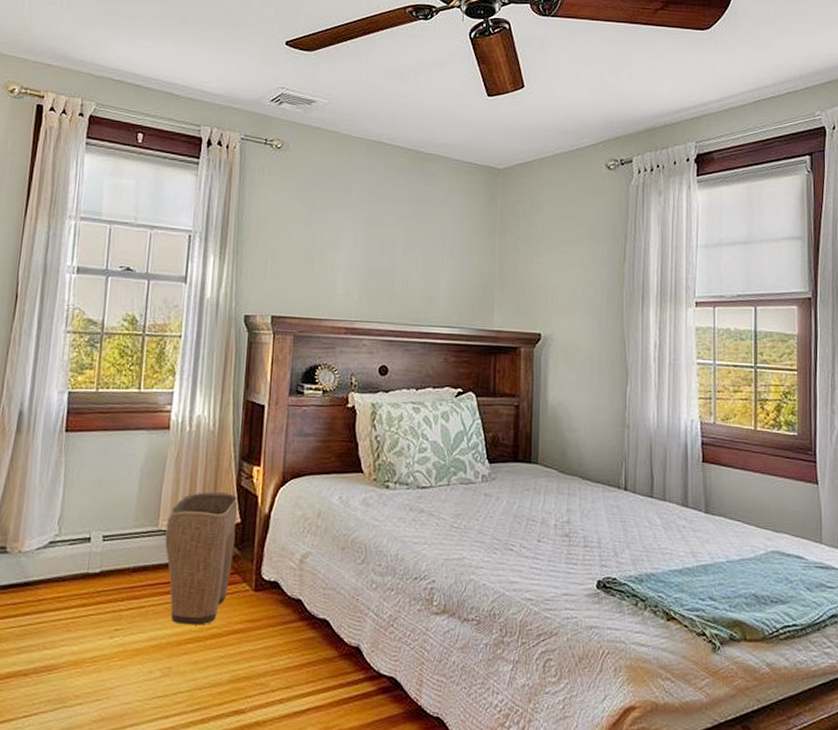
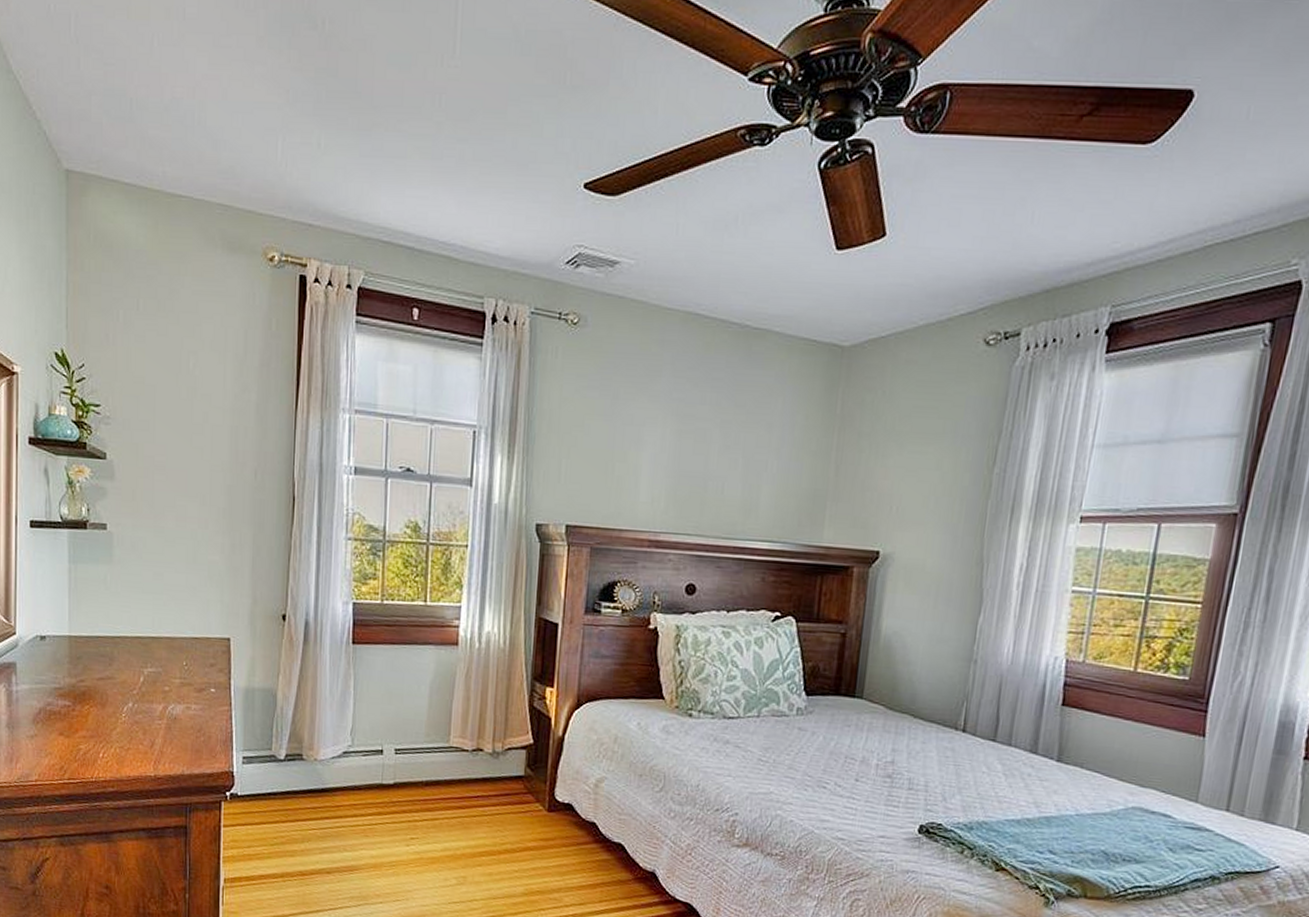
laundry basket: present [165,492,238,625] -> none [457,711,530,841]

